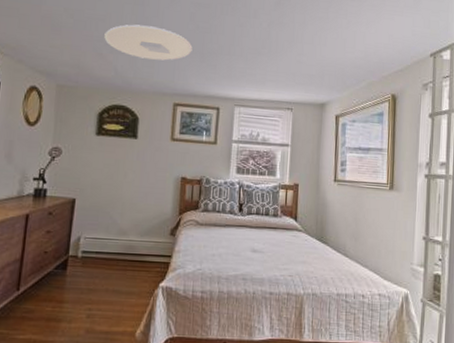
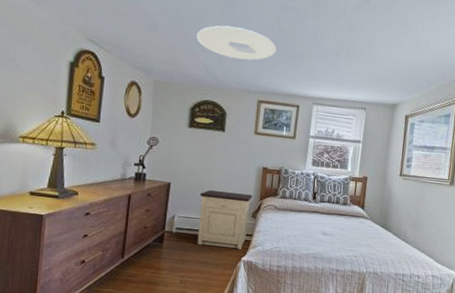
nightstand: none [107,206,171,274] -> present [197,190,253,250]

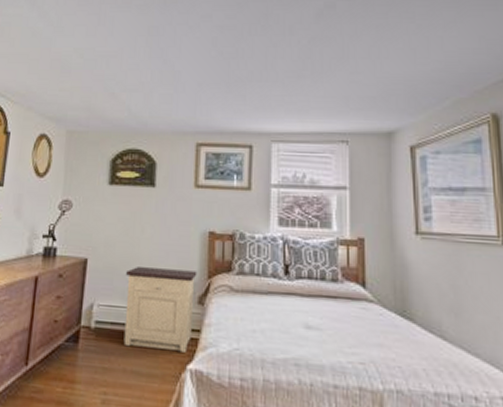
ceiling light: present [196,25,277,61] -> none [116,57,216,95]

